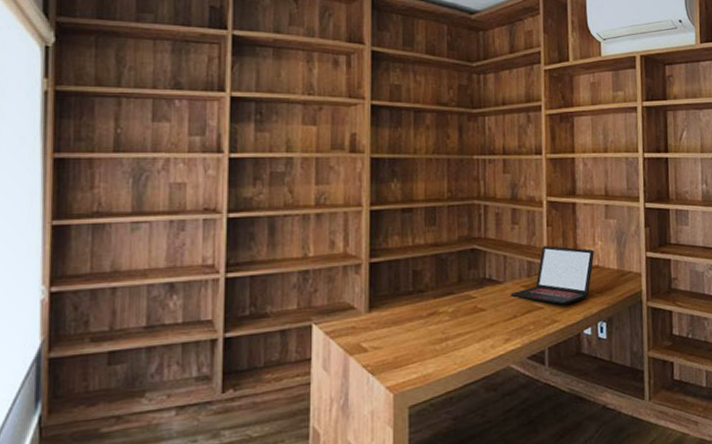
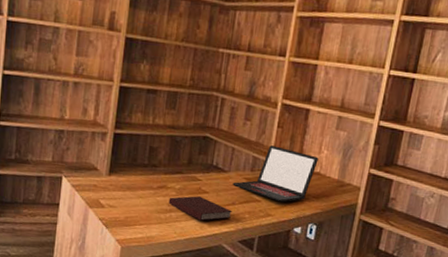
notebook: none [442,316,516,343] -> present [168,196,233,221]

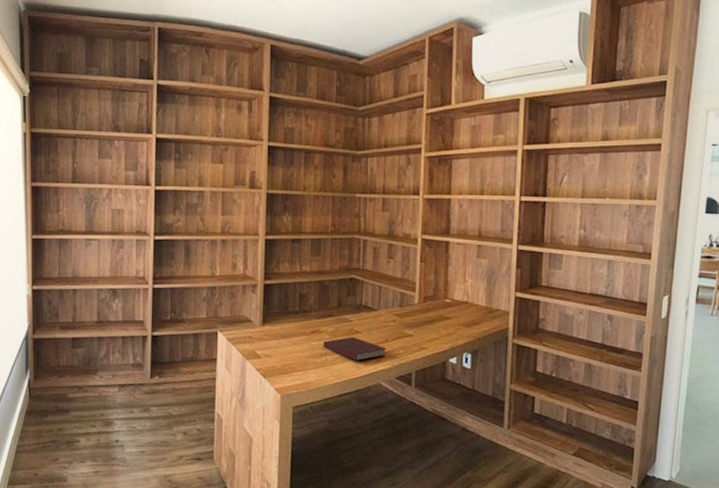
laptop: present [232,145,319,203] -> none [384,280,464,335]

